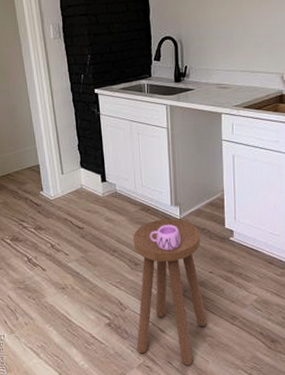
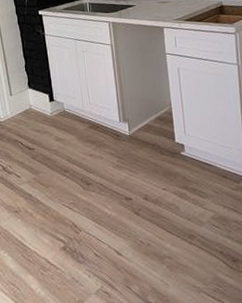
stool: present [133,219,207,366] -> none [84,135,164,290]
mug: present [149,225,182,251] -> none [100,141,133,169]

